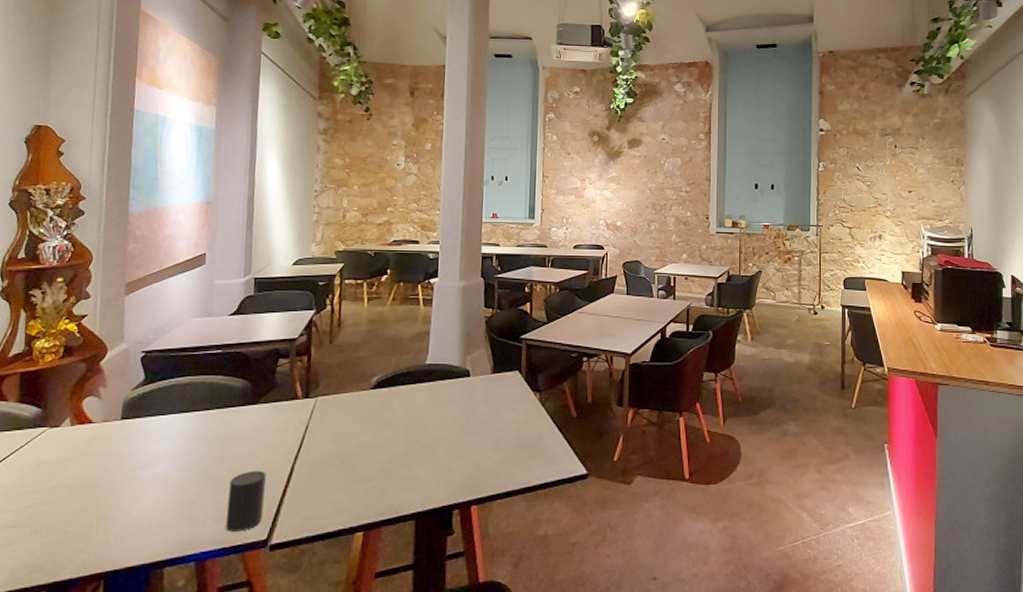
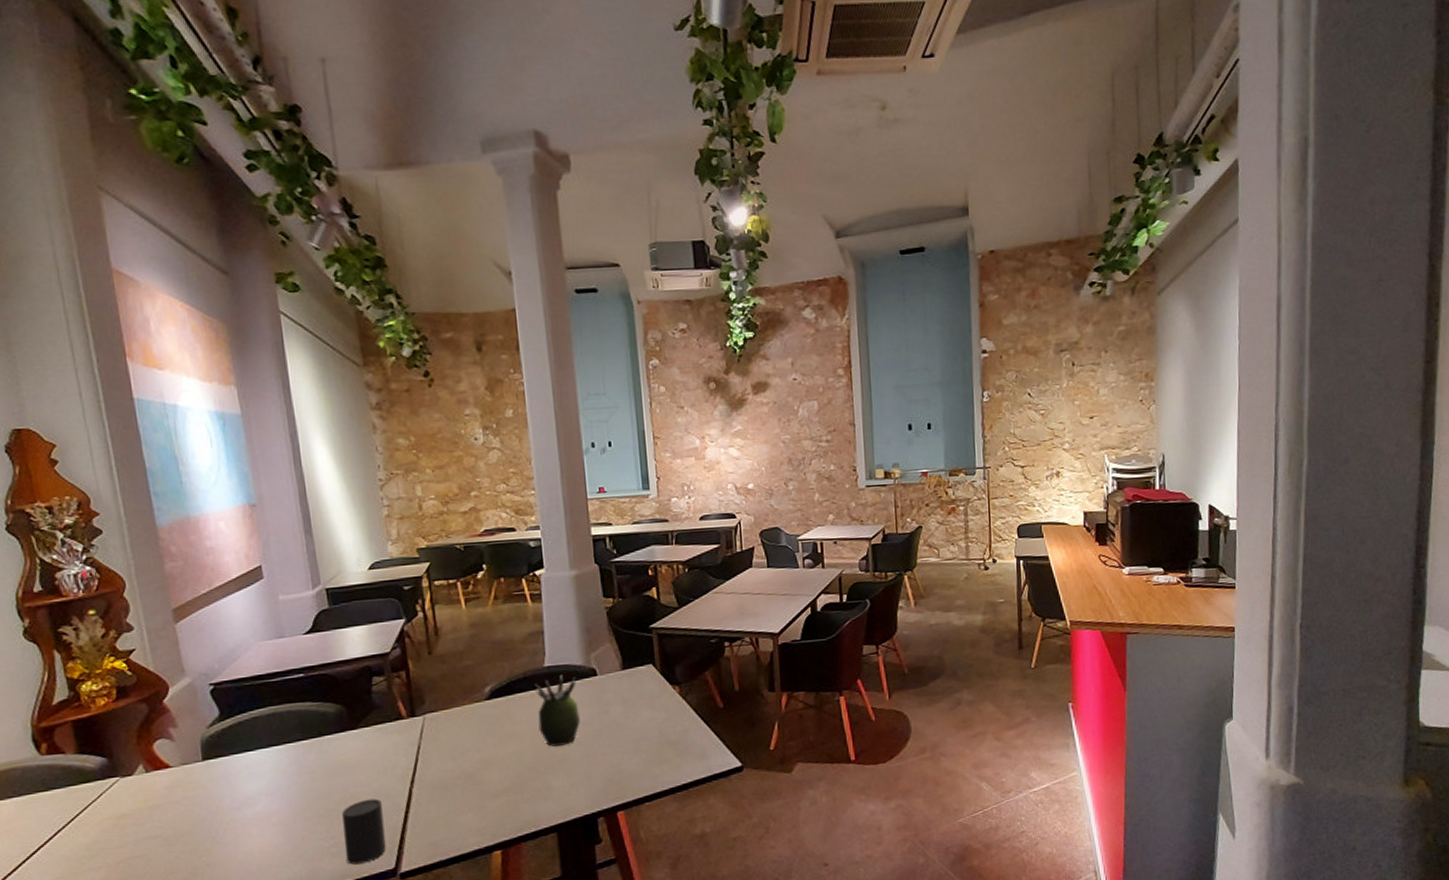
succulent plant: none [413,373,452,438] -> present [535,675,580,747]

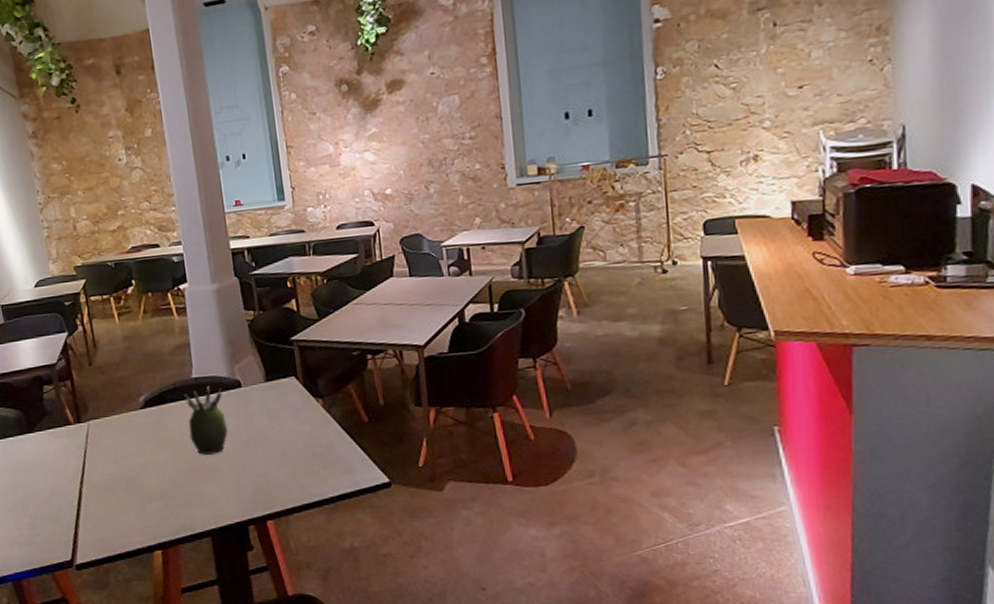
cup: present [342,798,386,865] -> none [25,496,63,554]

